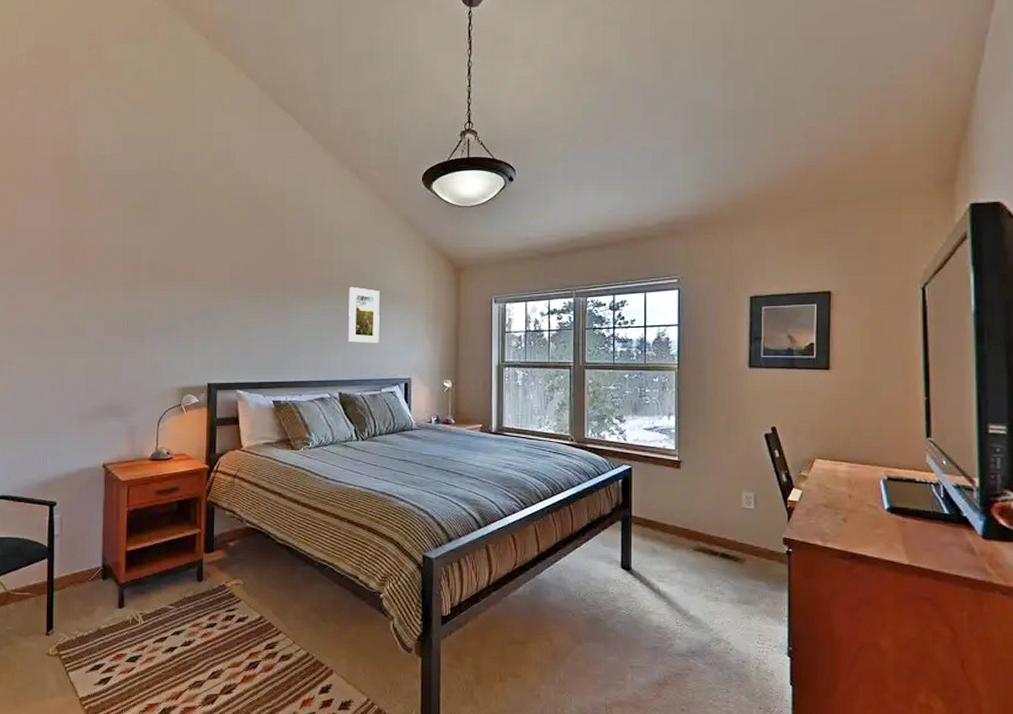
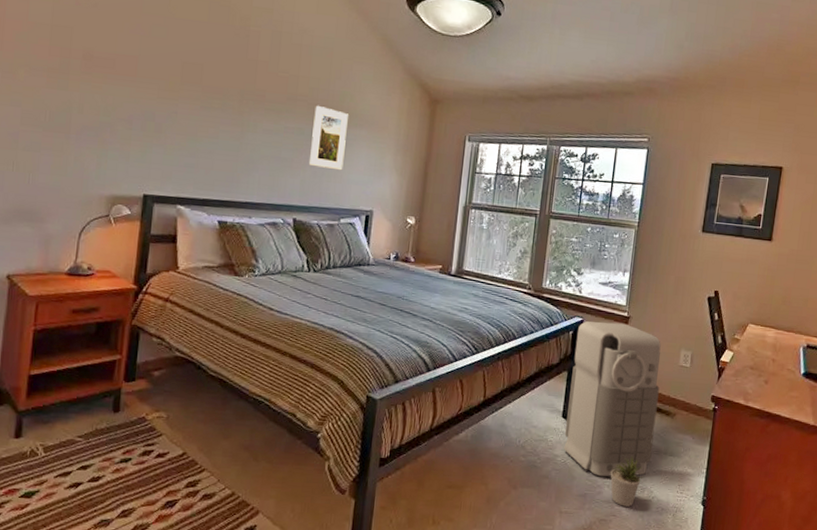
grenade: none [625,468,723,629] -> present [564,321,661,477]
potted plant: none [680,606,718,660] -> present [610,456,644,507]

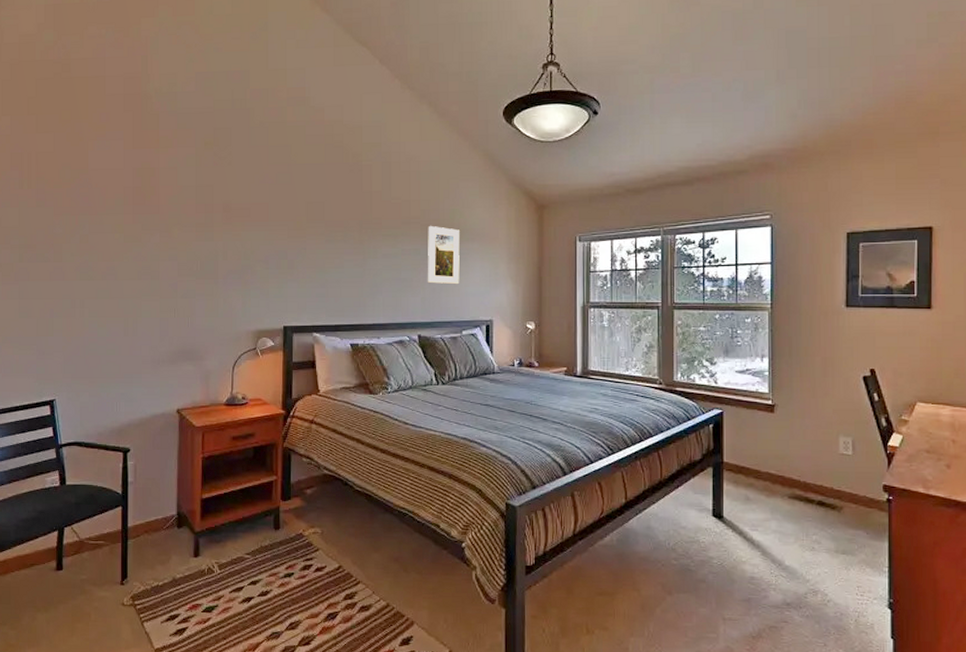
grenade: present [564,321,661,477] -> none [717,412,820,580]
potted plant: present [610,456,644,507] -> none [775,556,815,612]

